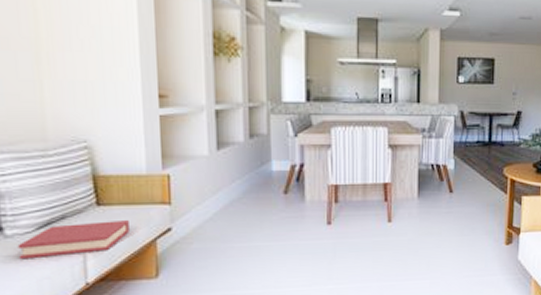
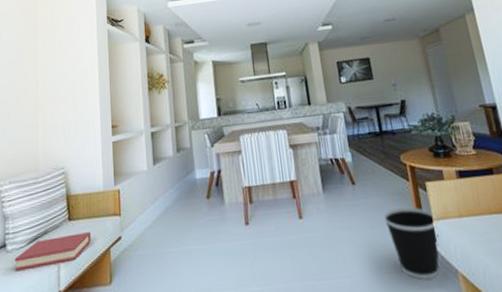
wastebasket: none [475,219,523,284] -> present [384,207,440,281]

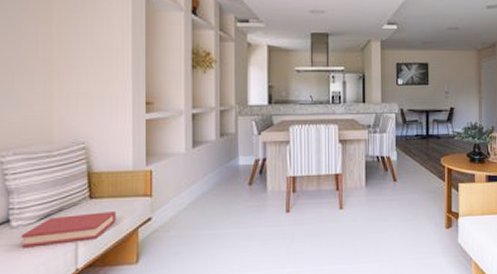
wastebasket: present [384,207,440,281] -> none [418,204,461,266]

